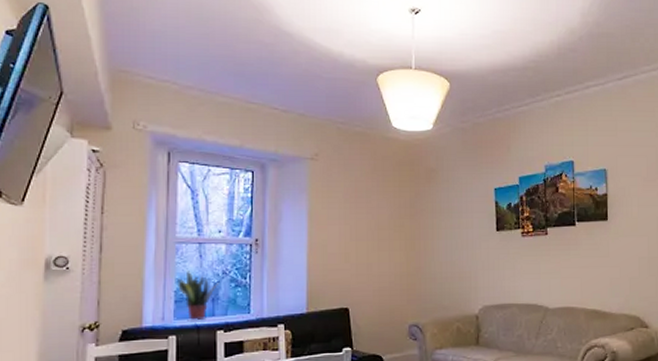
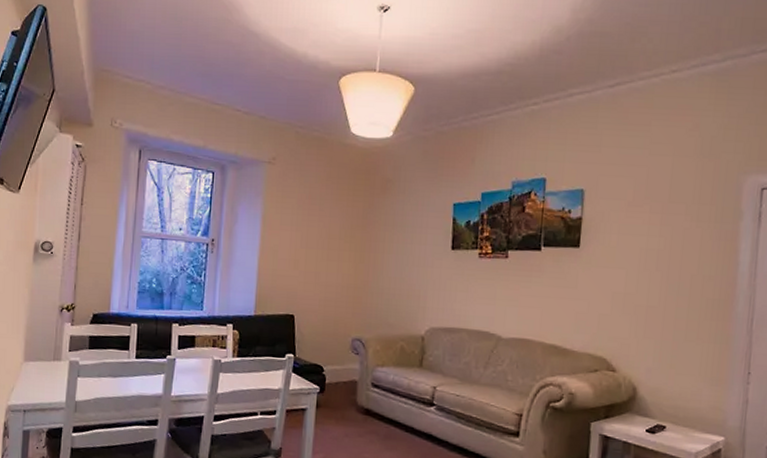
potted plant: present [178,269,220,320] -> none [141,263,178,312]

